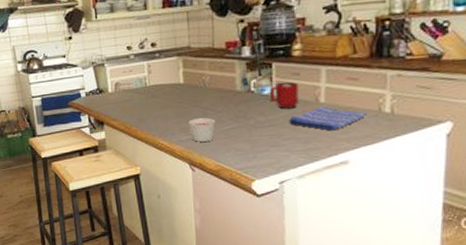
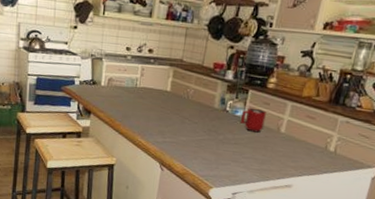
candle: present [188,118,216,143] -> none [166,124,191,148]
dish towel: present [288,106,367,131] -> none [251,135,315,158]

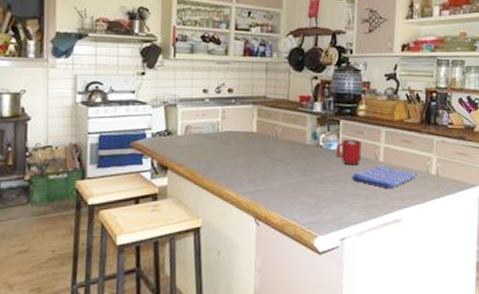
dish towel: none [251,135,315,158] -> present [351,165,417,189]

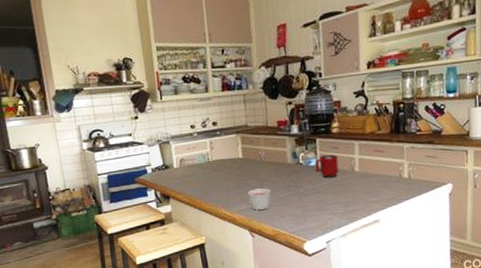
candle: none [257,169,284,195] -> present [247,188,271,211]
dish towel: present [351,165,417,189] -> none [331,174,391,195]

